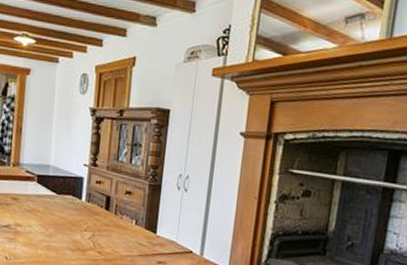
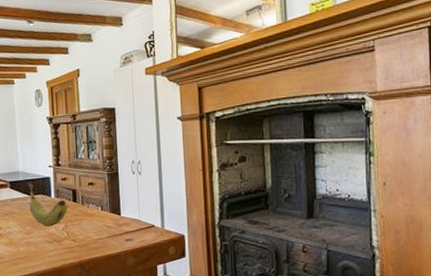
fruit: none [55,179,98,233] -> present [28,182,67,227]

